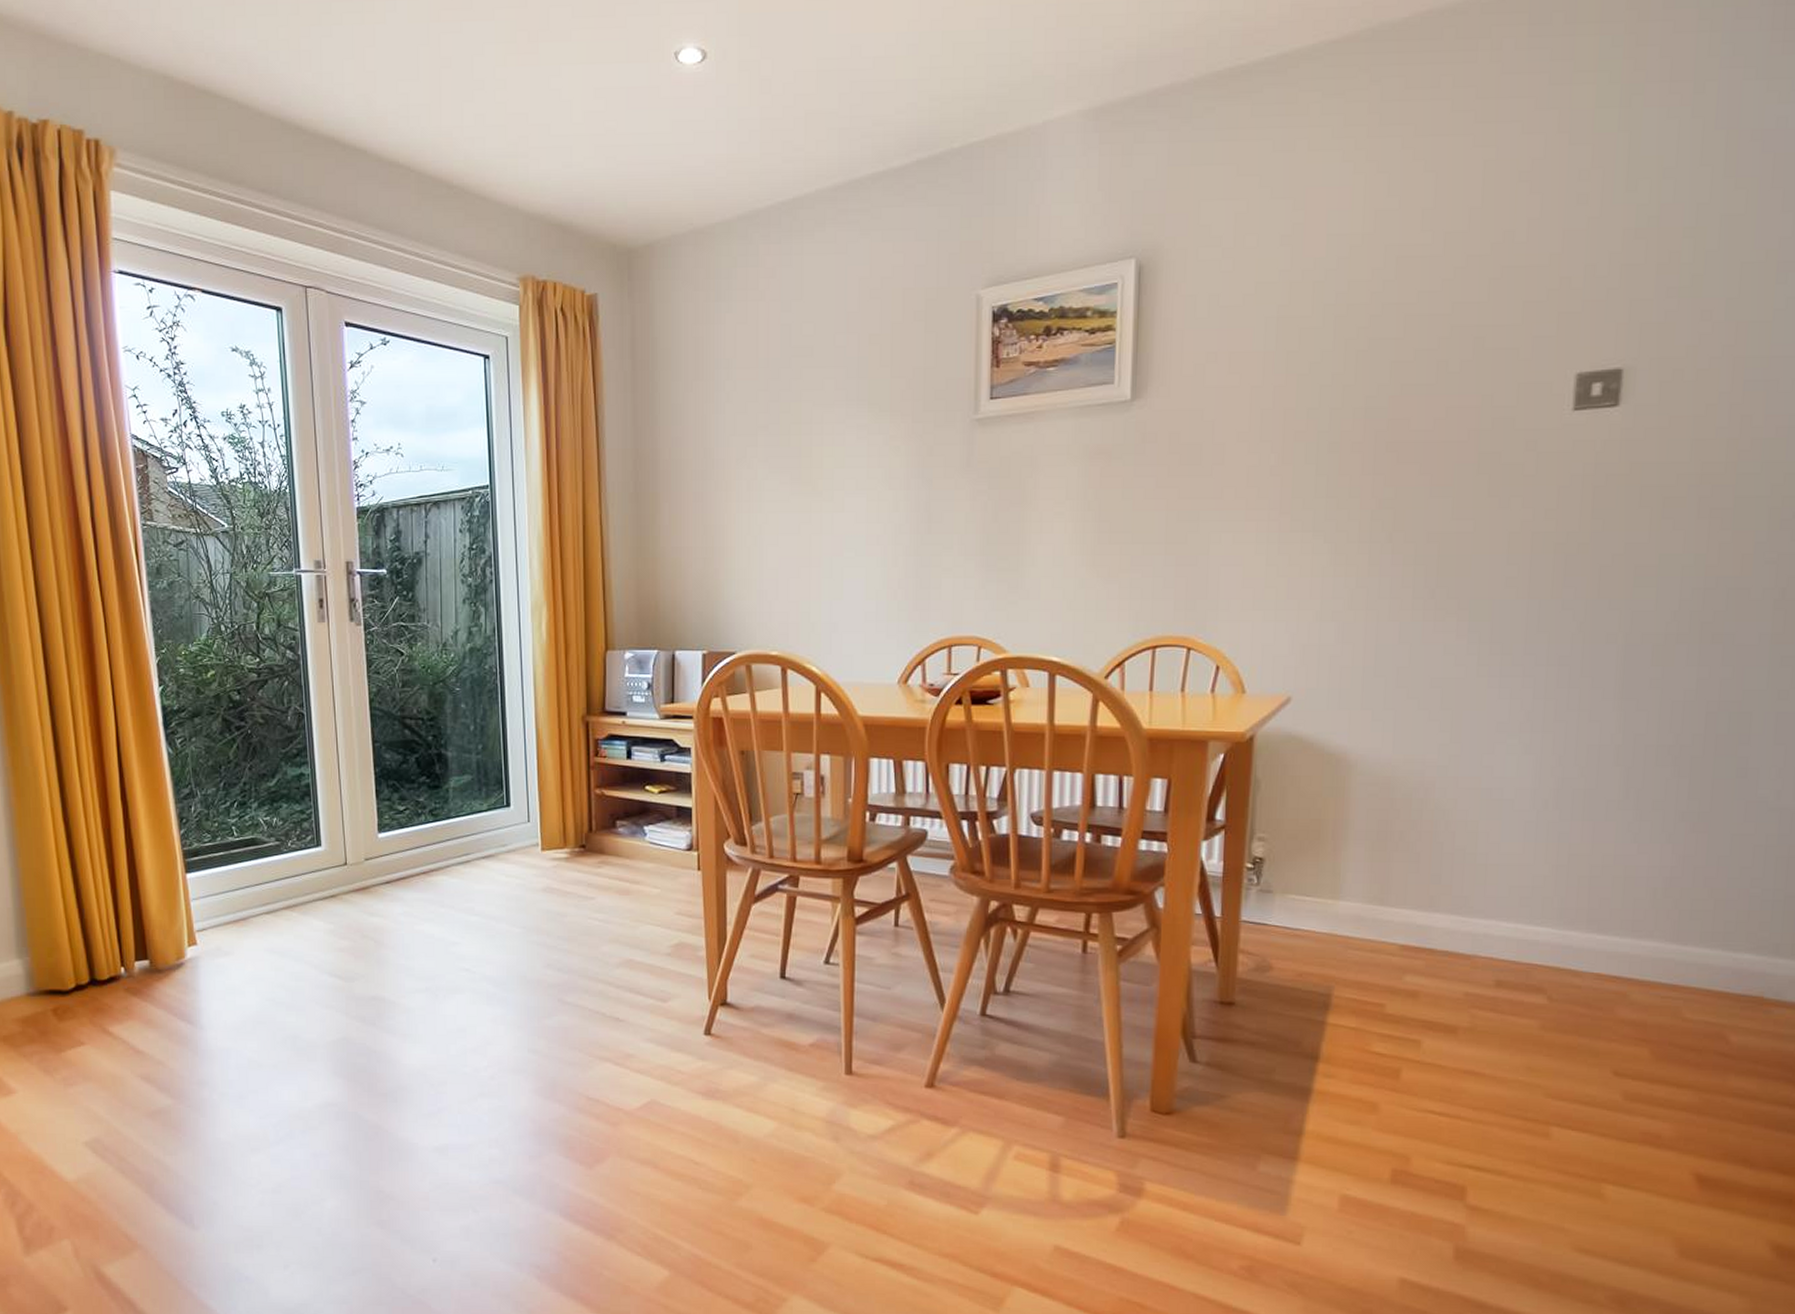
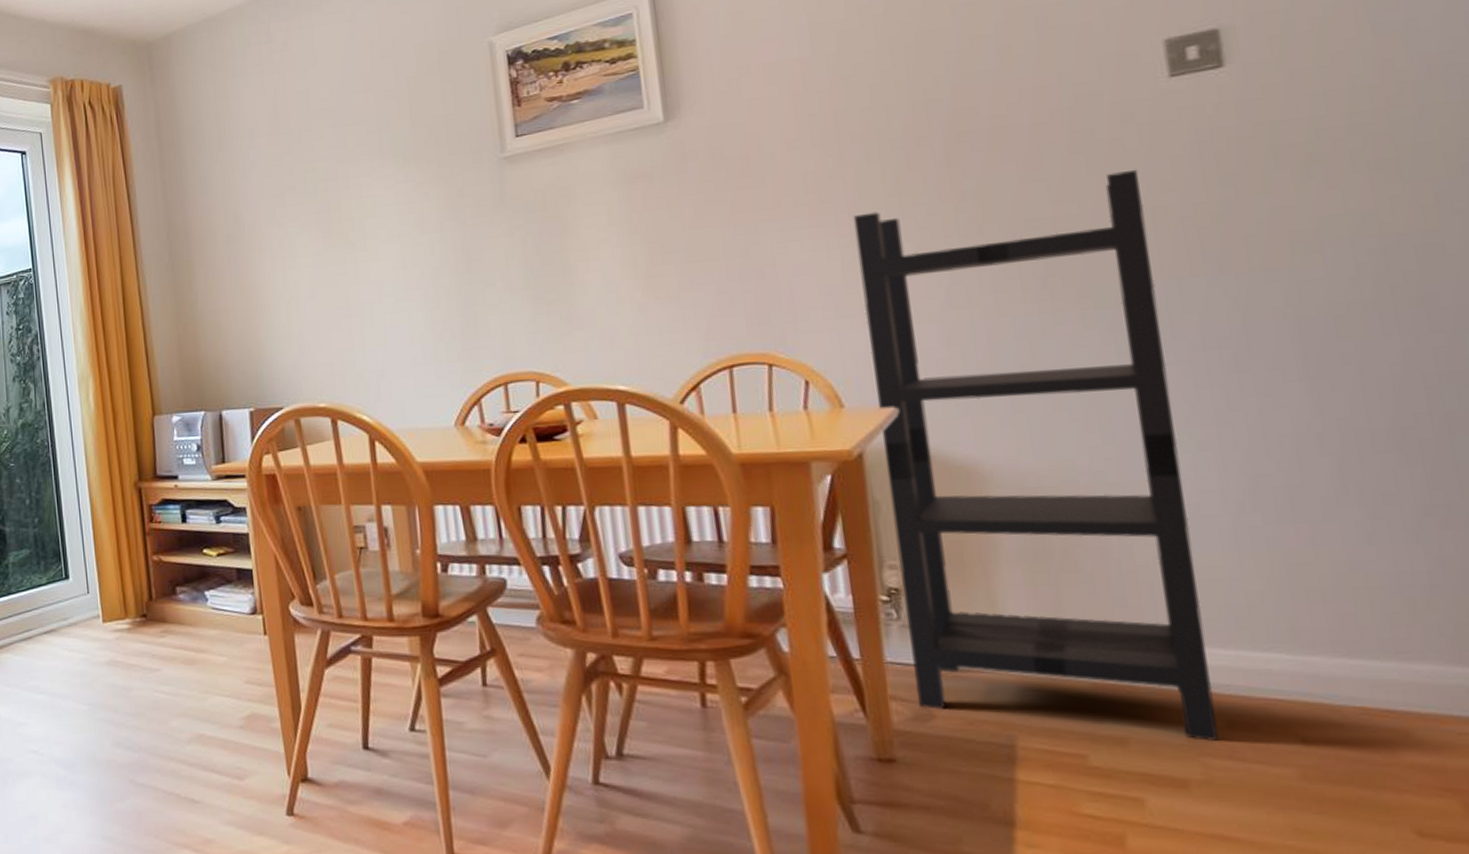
shelving unit: none [1262,494,1530,996] -> present [853,169,1219,741]

